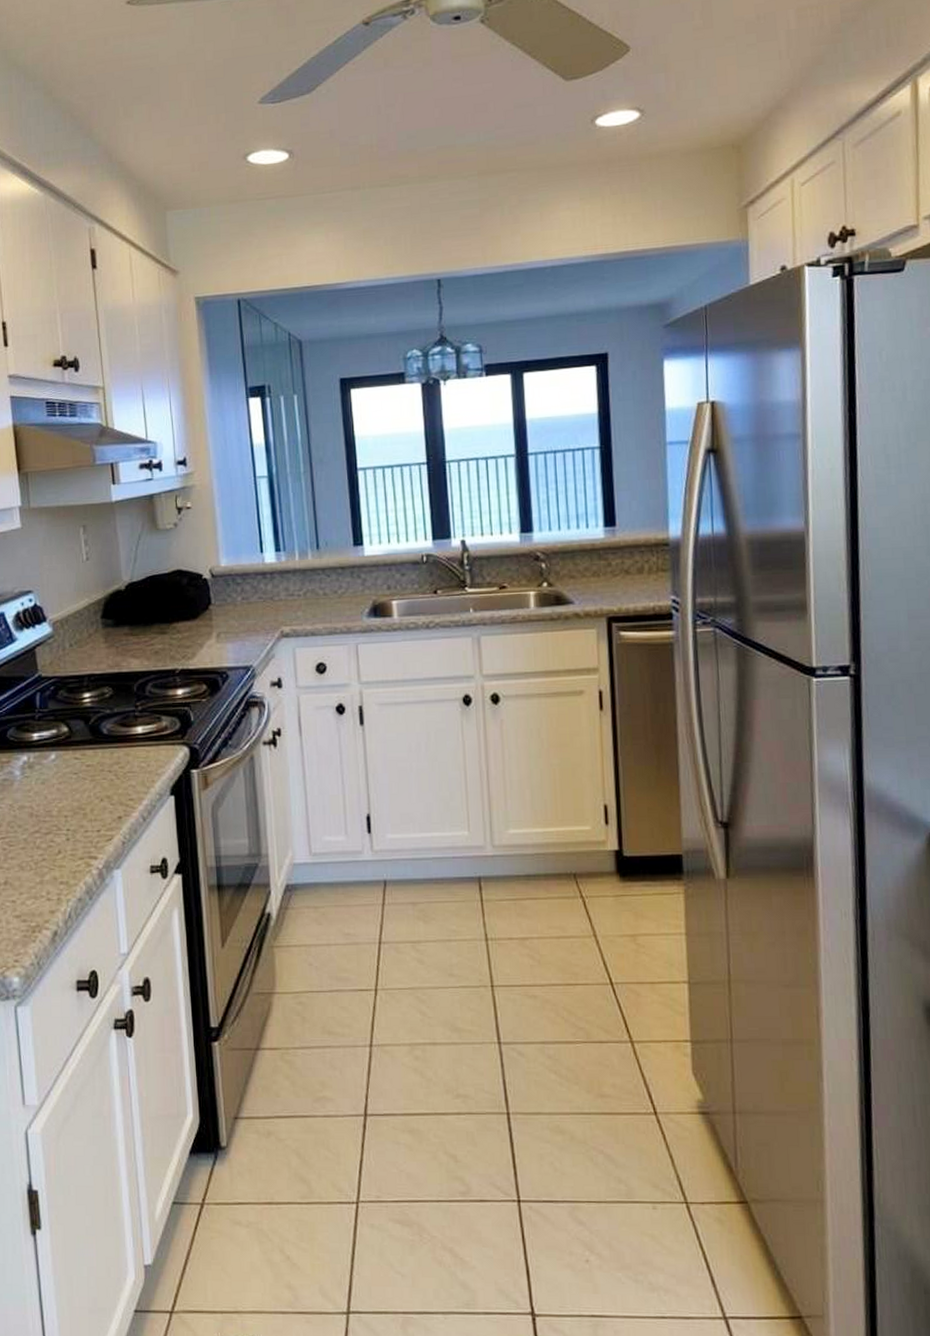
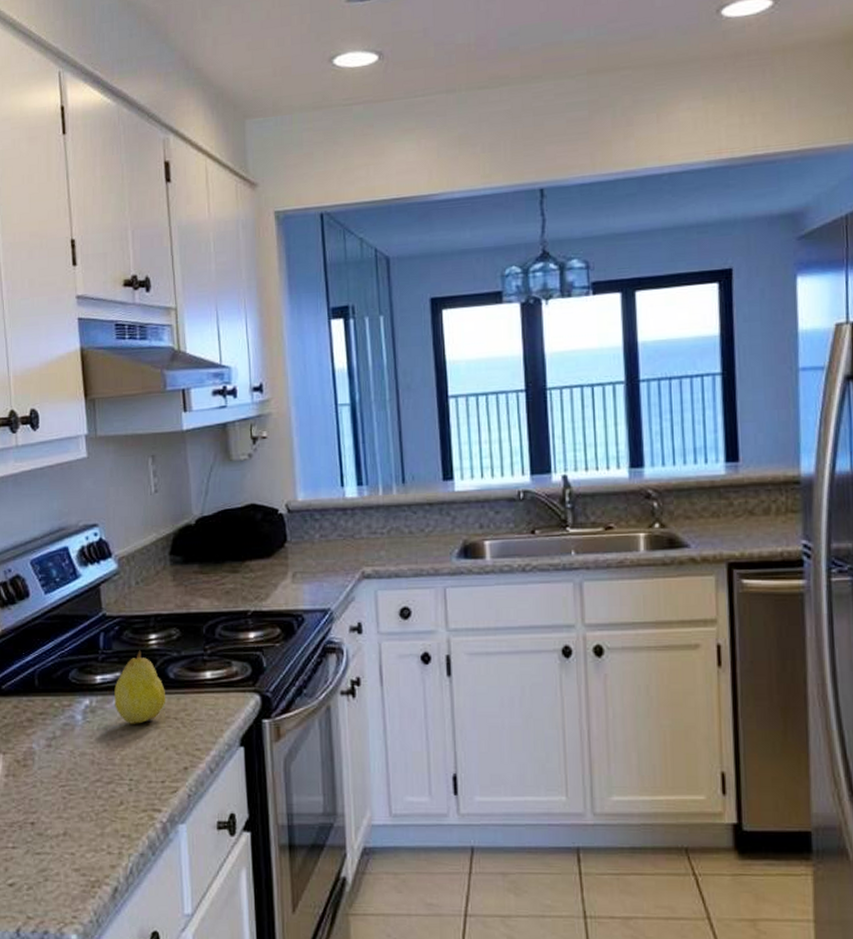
fruit: none [51,708,101,778] -> present [114,650,166,724]

